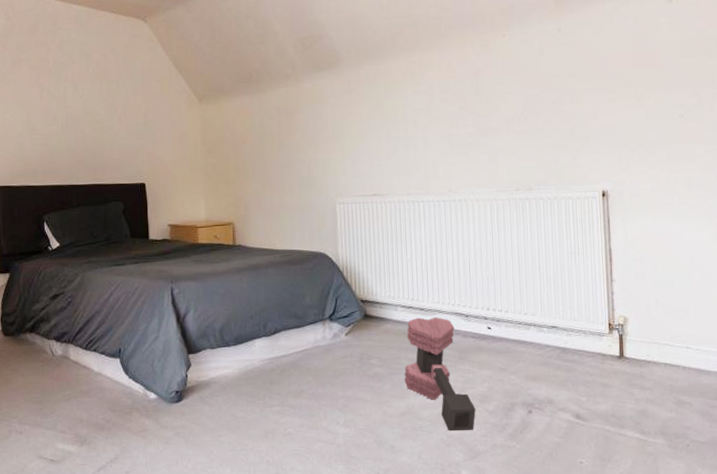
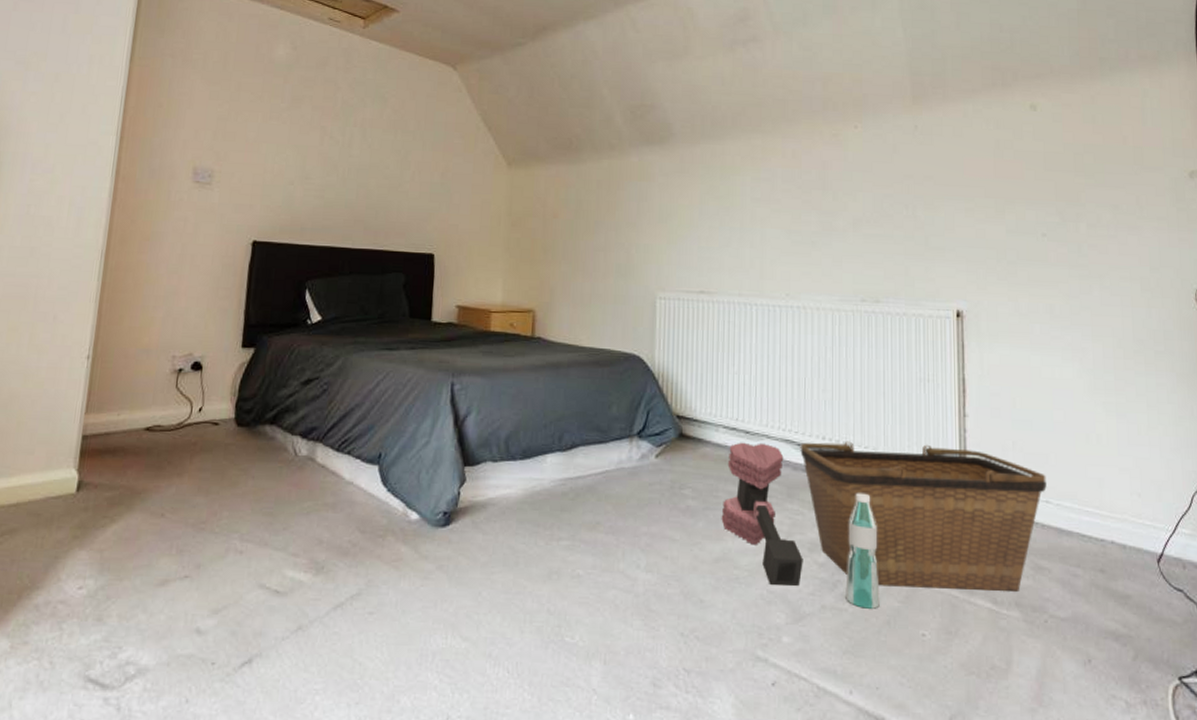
bicycle basket: none [468,307,687,426] -> present [800,441,1047,591]
water bottle: none [513,352,543,445] -> present [845,493,880,609]

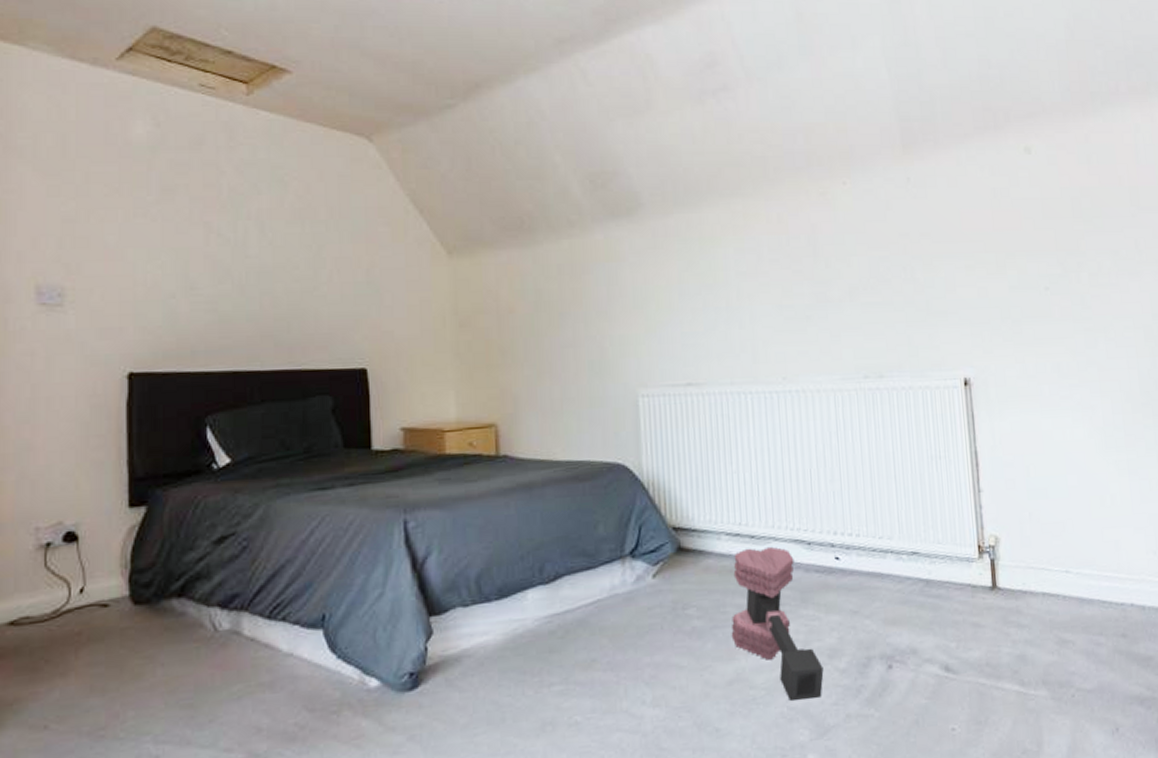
bicycle basket: present [800,441,1047,591] -> none [810,526,1066,685]
water bottle: present [845,493,880,609] -> none [867,587,907,711]

